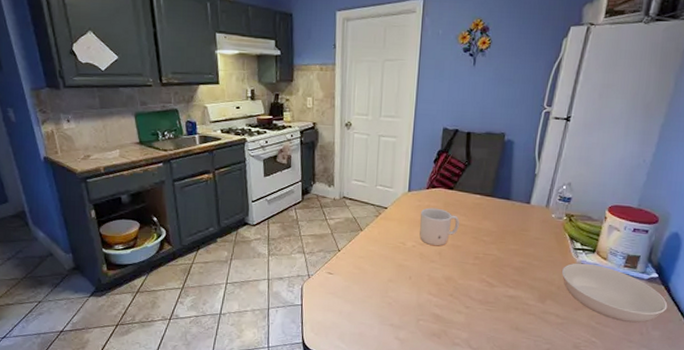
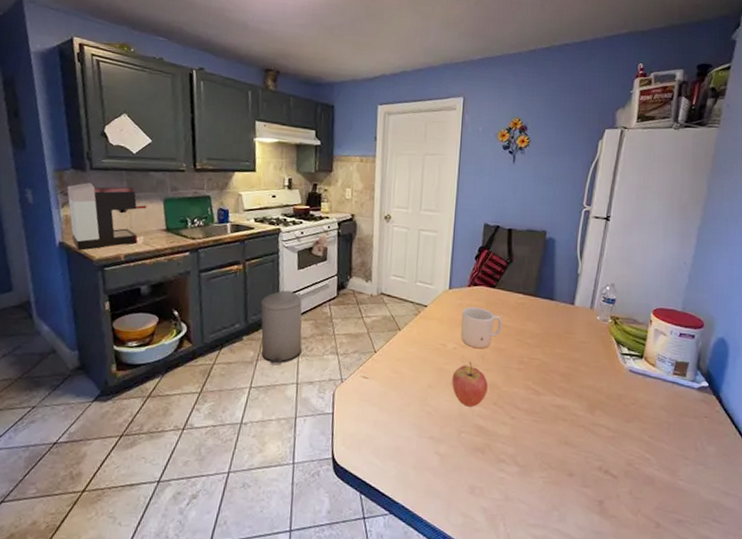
coffee maker: none [44,100,119,164] -> present [67,183,147,251]
pedal bin: none [231,196,271,264] -> present [260,290,302,366]
fruit: none [411,258,445,298] -> present [452,361,488,407]
bowl: present [561,263,668,323] -> none [609,369,721,438]

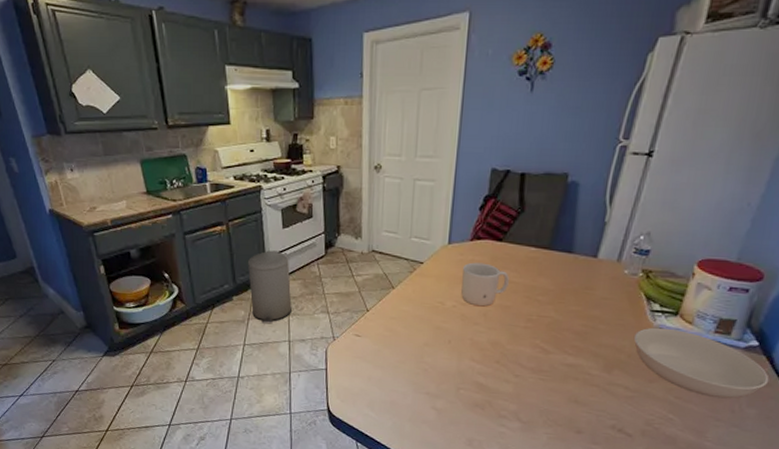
coffee maker: present [67,183,147,251] -> none [47,148,125,217]
fruit: present [452,361,488,407] -> none [450,319,490,365]
bowl: none [609,369,721,438] -> present [633,327,770,399]

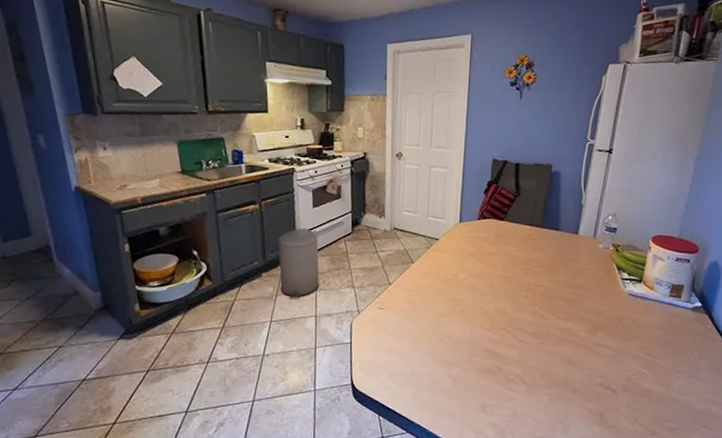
mug: present [461,262,509,307] -> none [471,238,510,278]
bowl: present [633,327,770,399] -> none [610,293,712,353]

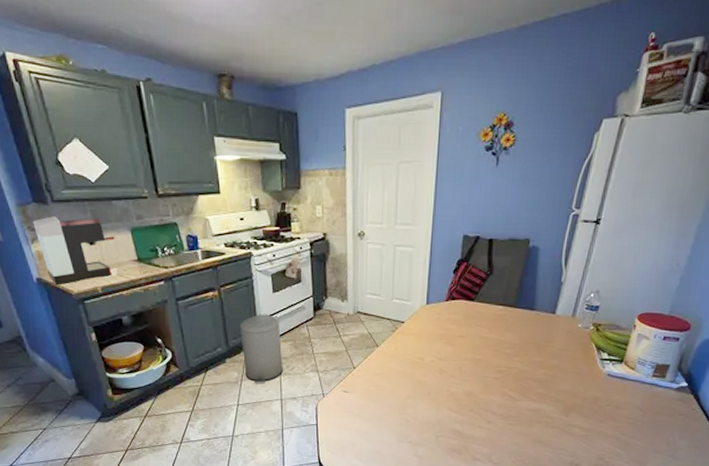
coffee maker: none [79,127,161,195] -> present [33,216,115,285]

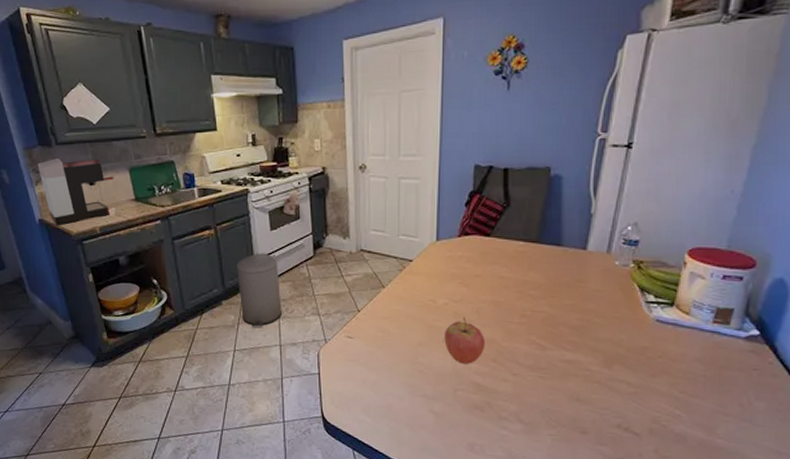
fruit: none [429,373,465,414] -> present [444,317,485,364]

